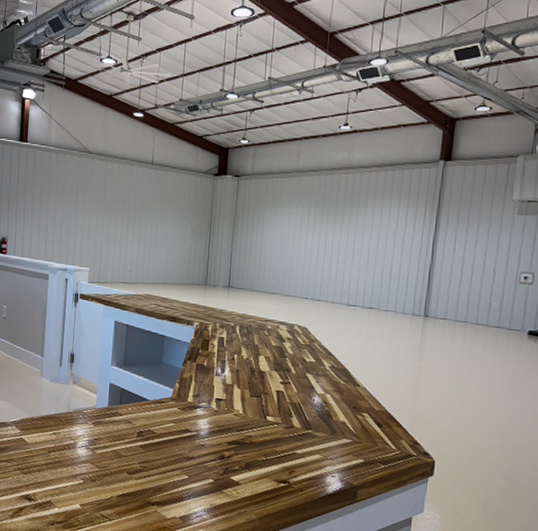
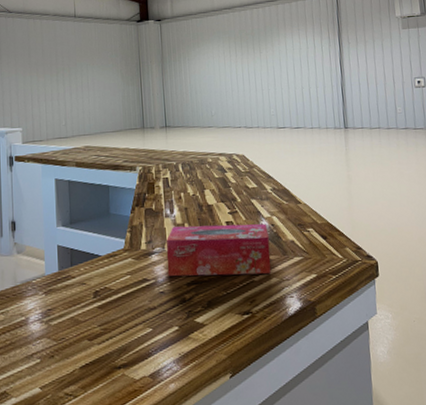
tissue box: none [210,386,320,450] -> present [166,223,272,277]

